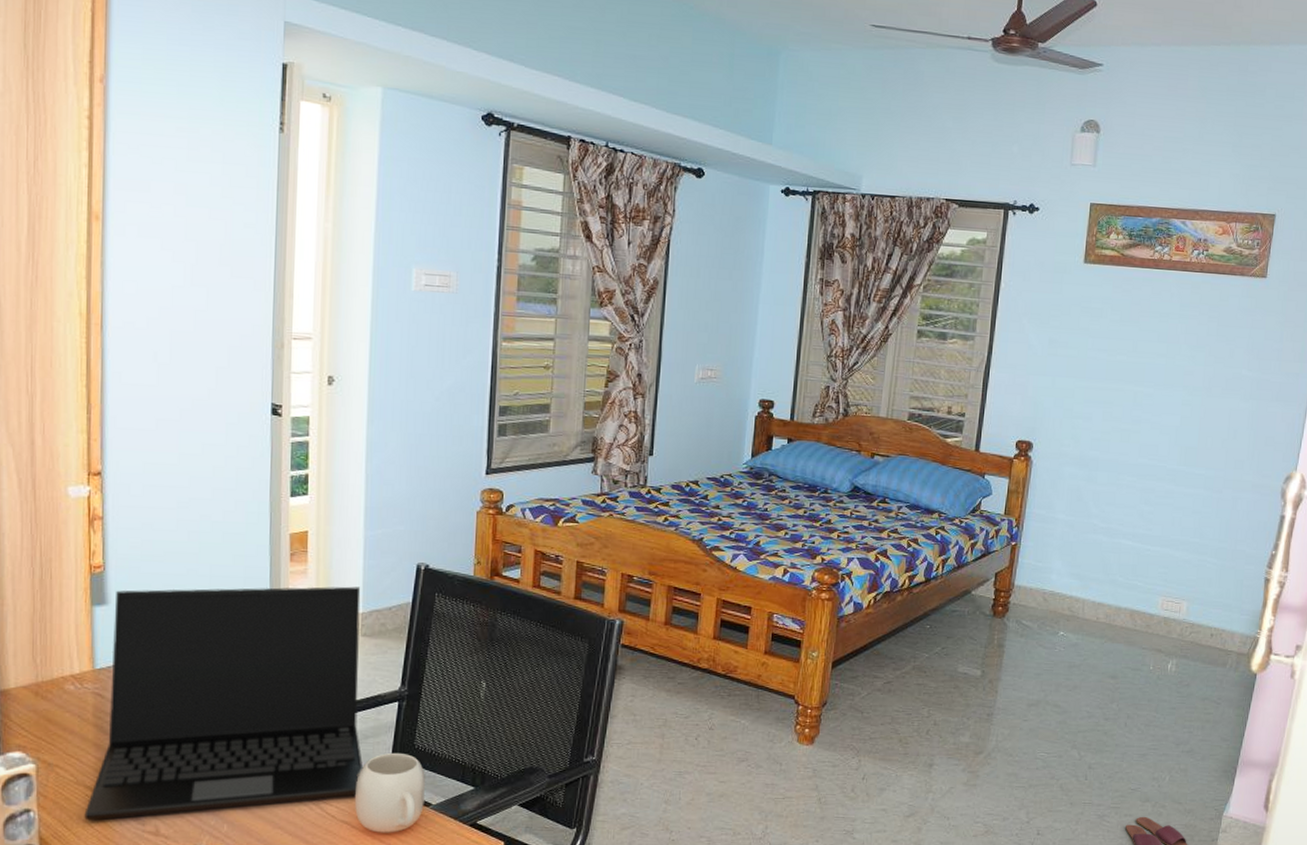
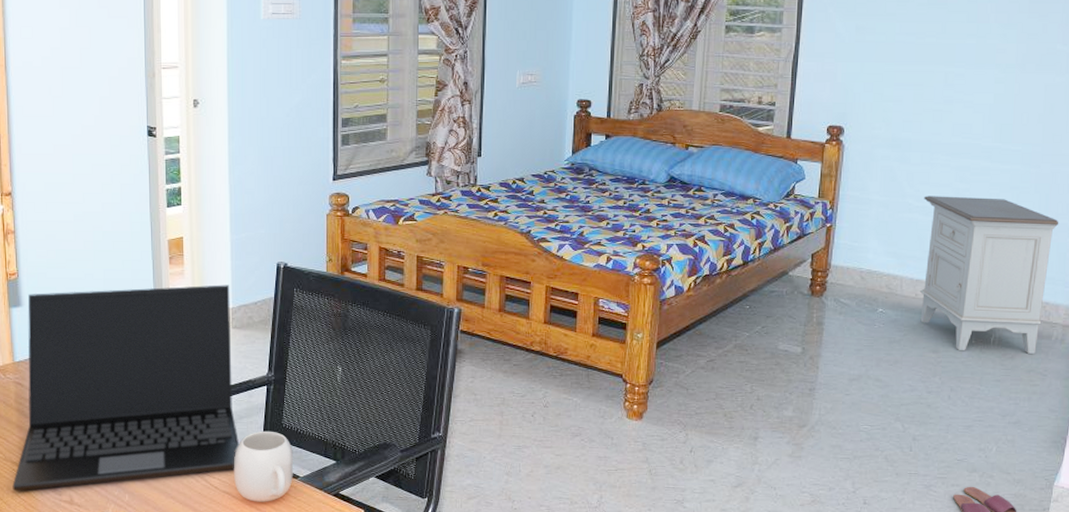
nightstand: none [1100,517,1238,681] -> present [920,196,1059,354]

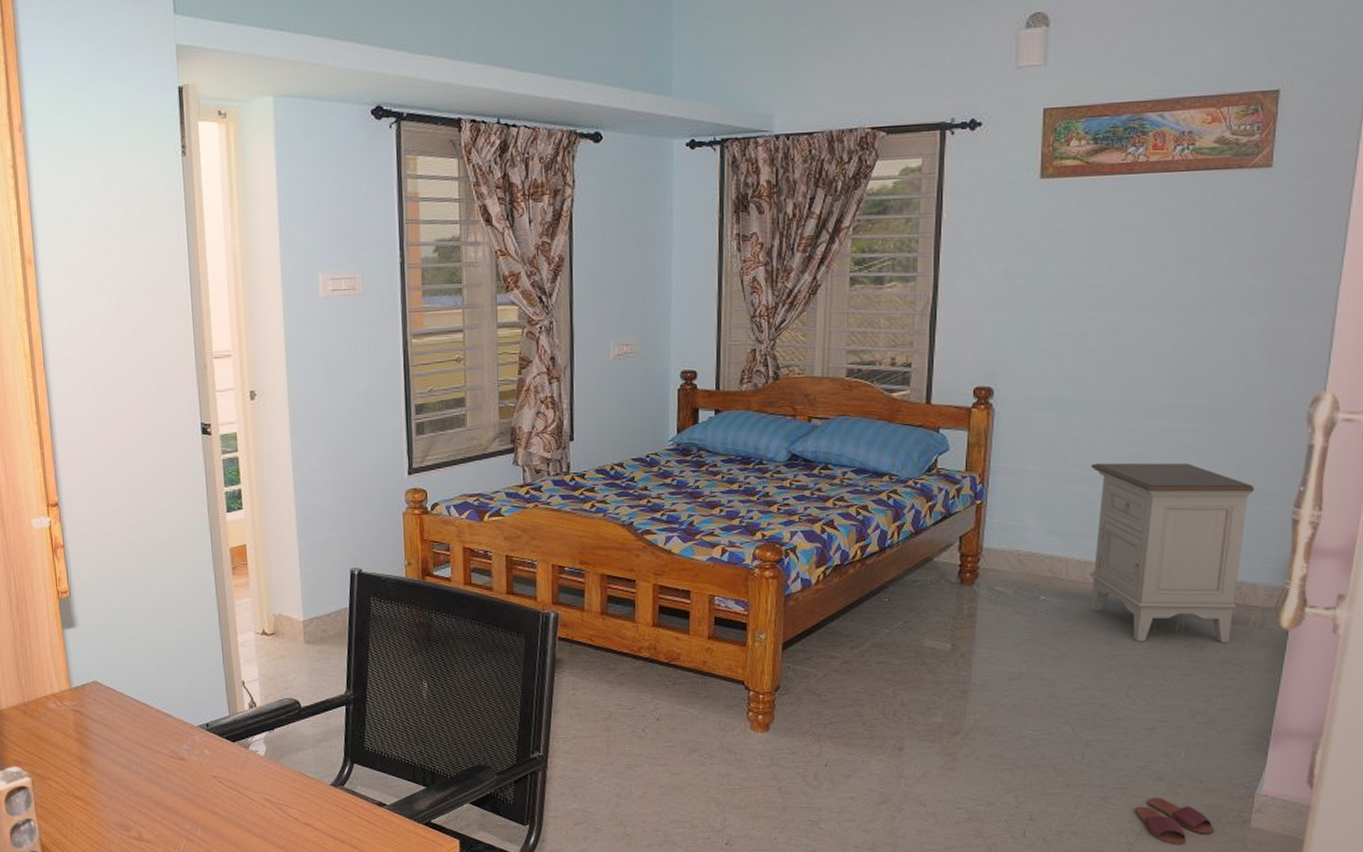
laptop: present [12,284,240,492] -> none [76,595,319,828]
mug: present [233,431,293,502] -> none [313,755,379,834]

